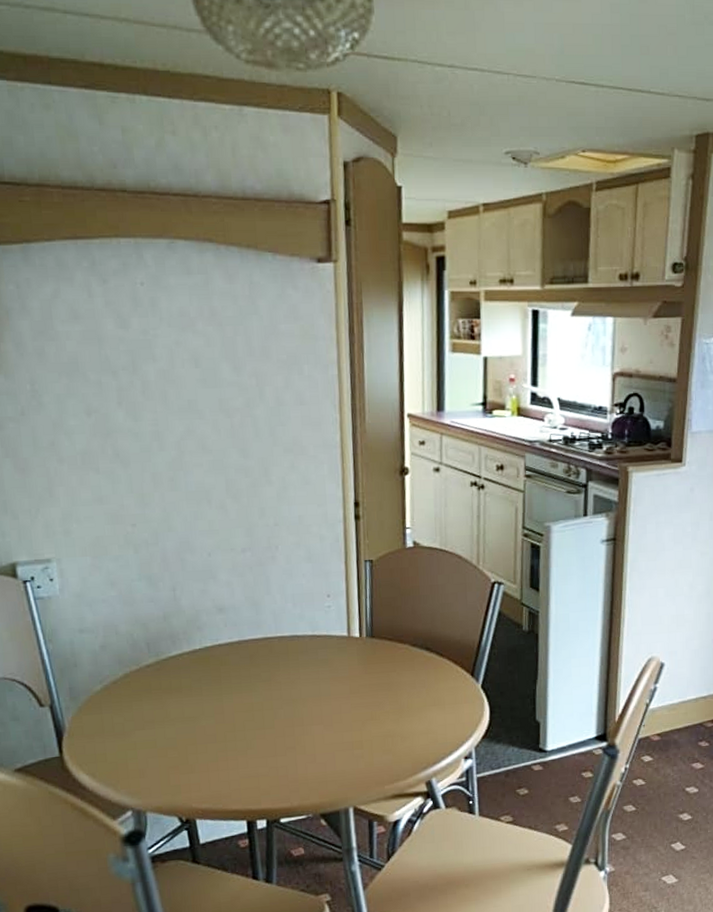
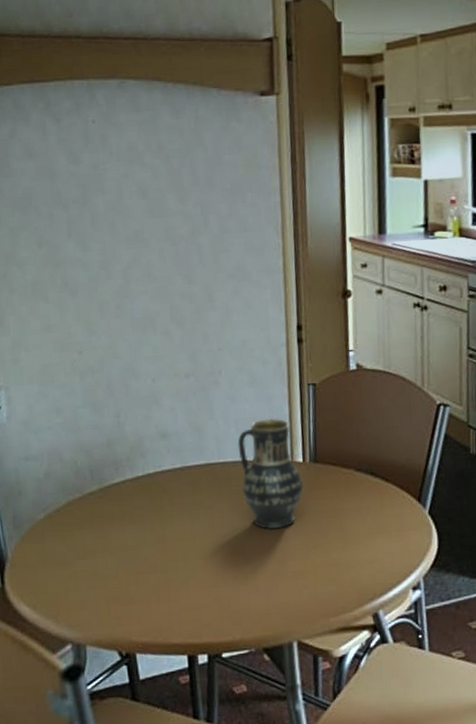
vase: none [295,594,360,702] -> present [237,419,303,530]

